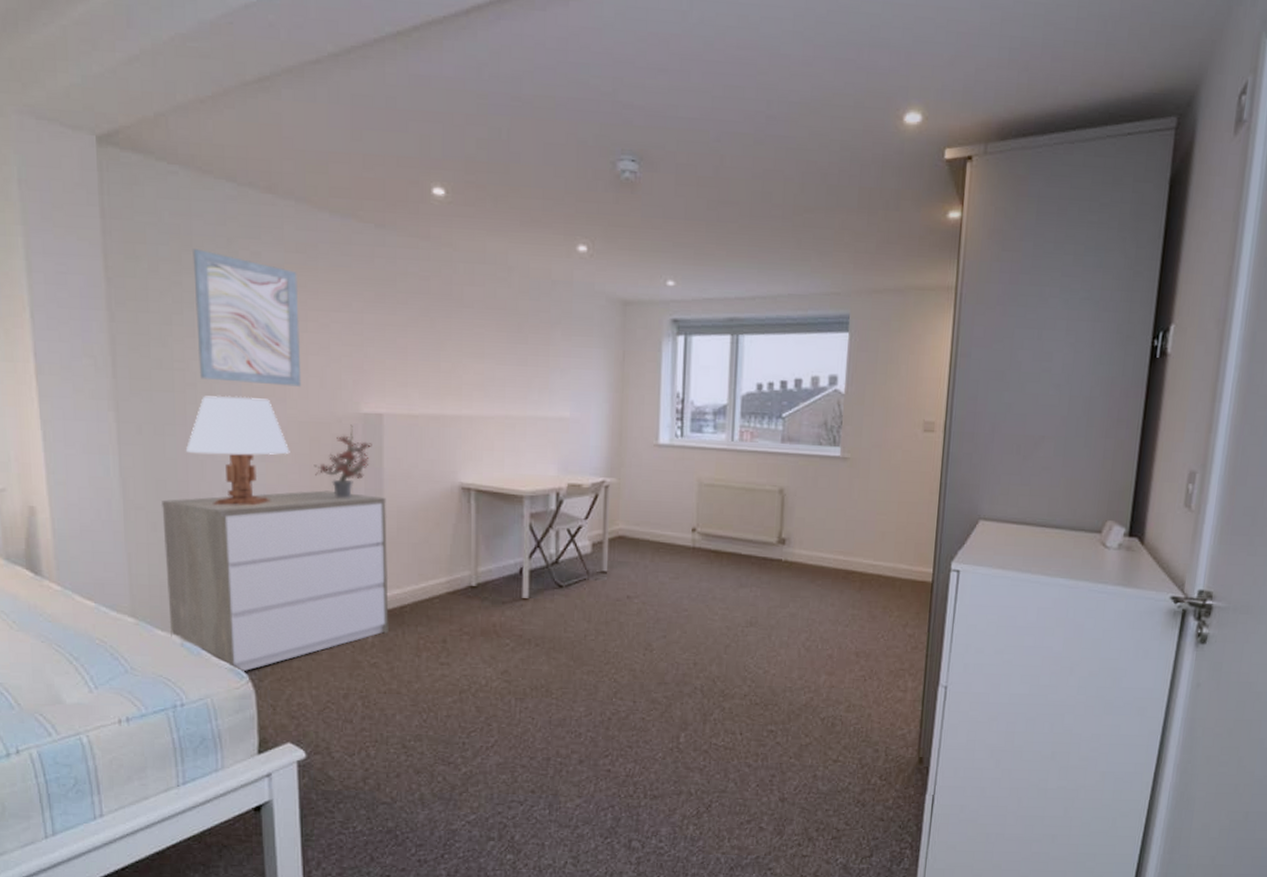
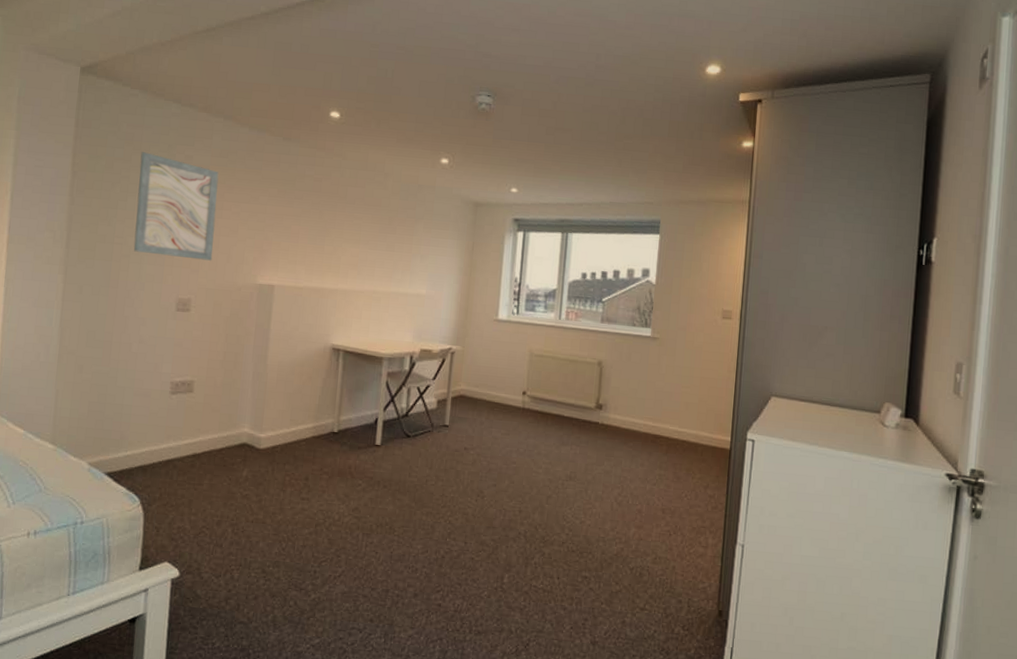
dresser: present [162,490,389,672] -> none [81,345,270,497]
table lamp: present [186,396,290,506] -> none [115,265,197,356]
potted plant: present [314,424,372,499] -> none [214,293,264,353]

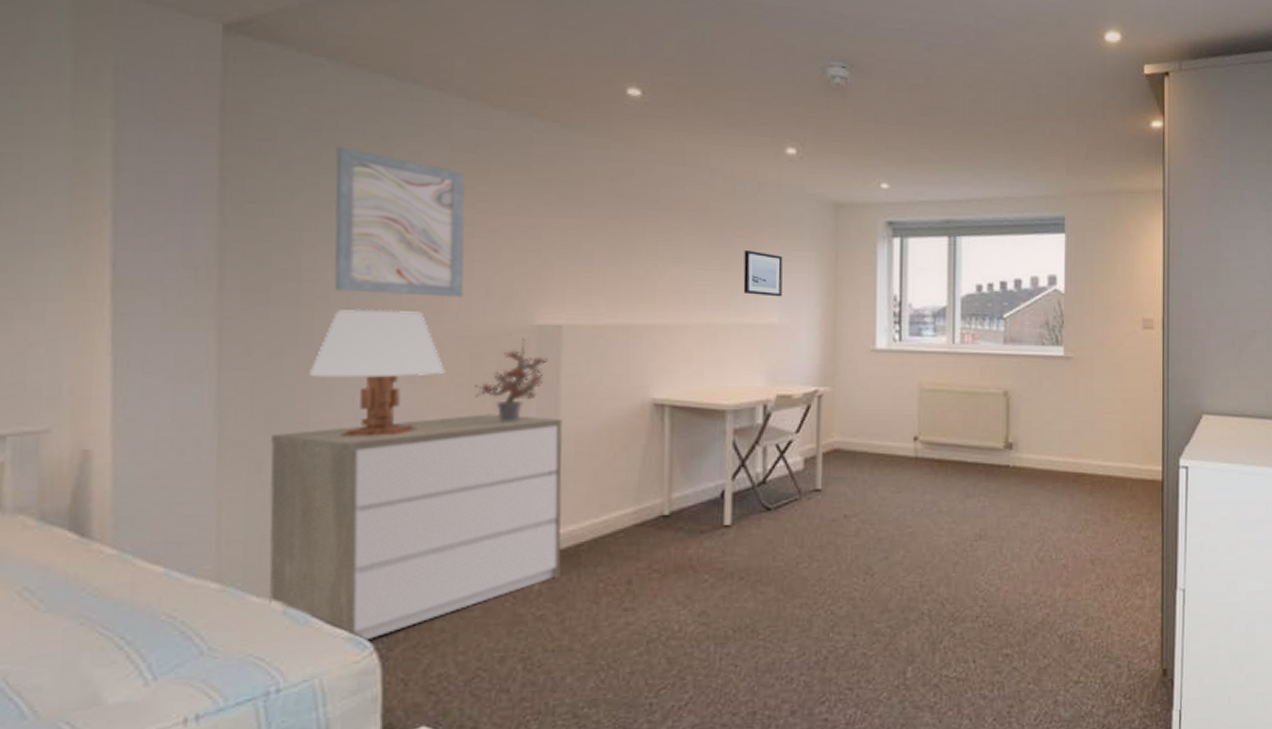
dresser: none [81,345,270,497] -> present [268,414,562,641]
table lamp: none [115,265,197,356] -> present [310,310,445,436]
potted plant: none [214,293,264,353] -> present [474,338,548,423]
wall art: none [402,236,433,274] -> present [743,249,783,297]

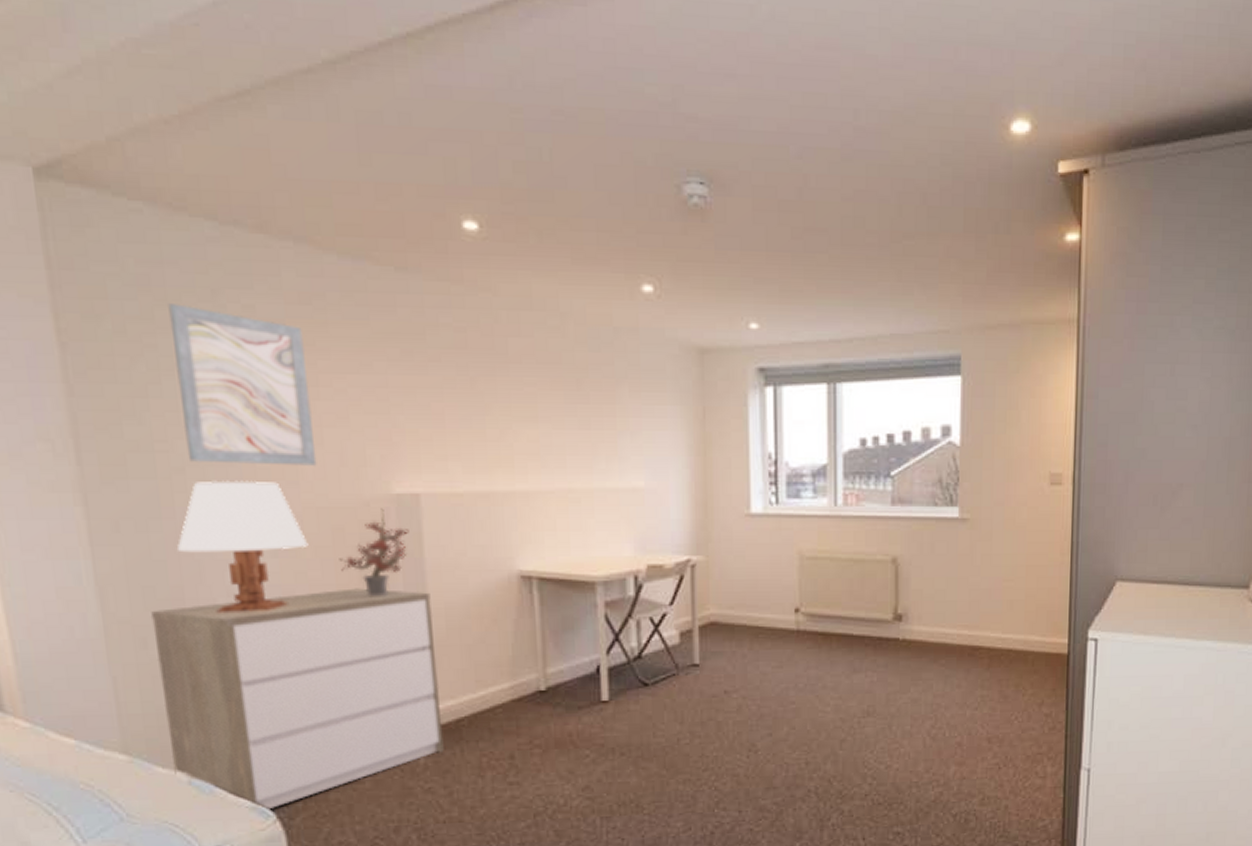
wall art: present [743,249,783,297] -> none [603,405,647,458]

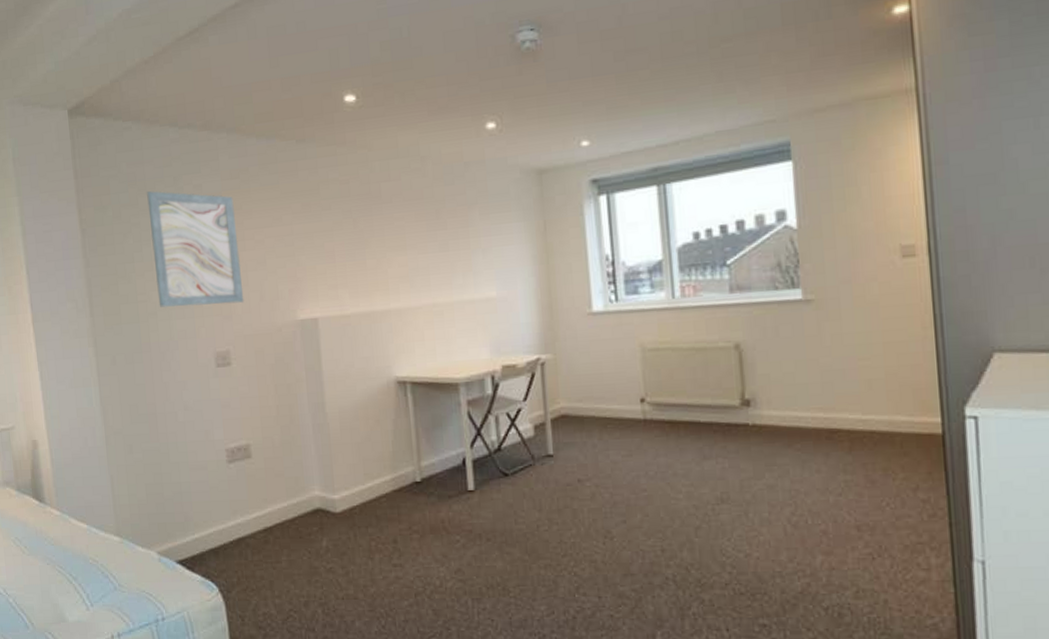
dresser: present [151,588,444,810] -> none [135,398,341,584]
table lamp: present [177,482,309,612] -> none [152,318,239,423]
potted plant: present [339,508,409,597] -> none [260,332,311,406]

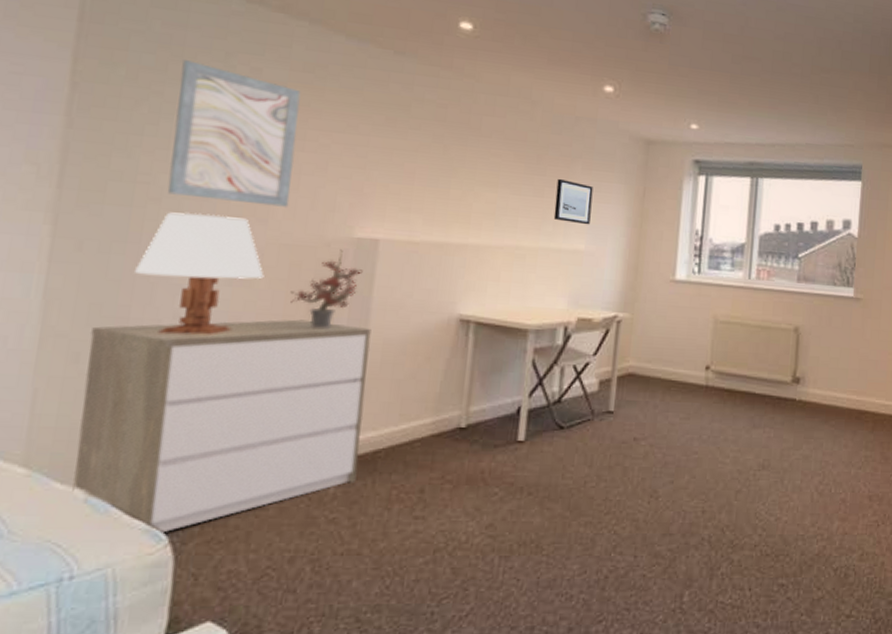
dresser: none [135,398,341,584] -> present [72,319,371,533]
table lamp: none [152,318,239,423] -> present [135,212,264,335]
potted plant: none [260,332,311,406] -> present [290,249,363,330]
wall art: none [458,228,497,272] -> present [553,178,593,225]

